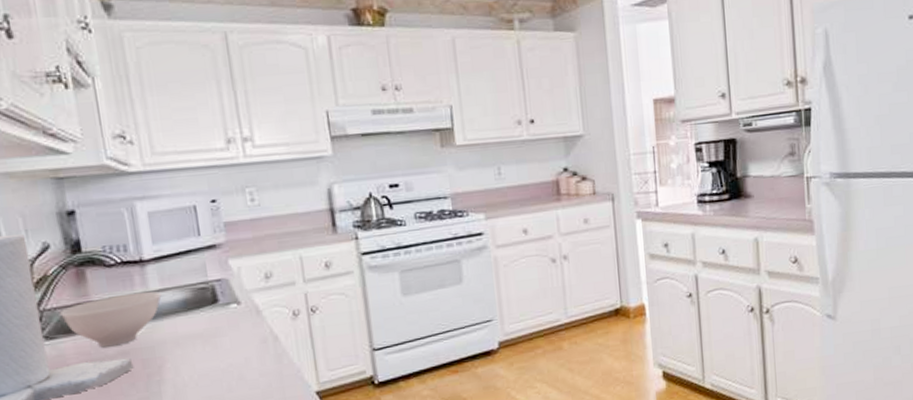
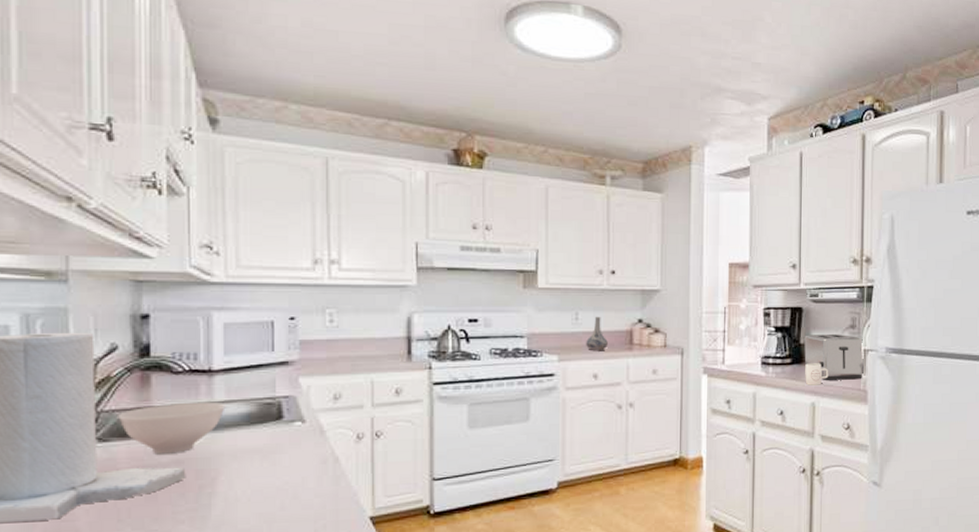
decorative vase: none [512,170,536,206] -> present [586,317,609,351]
toaster: none [741,162,807,214] -> present [804,333,863,380]
mug: none [744,196,770,221] -> present [805,363,829,385]

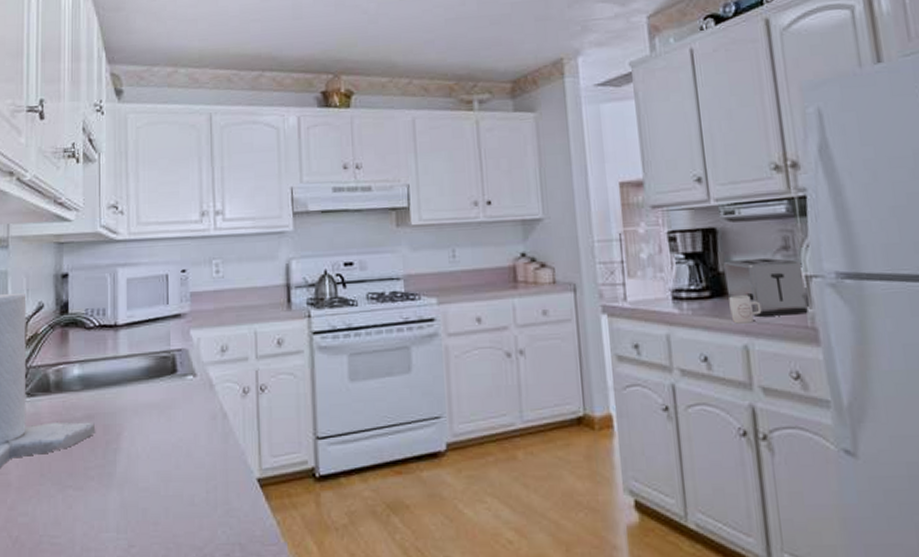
bowl: present [118,402,226,454] -> none [43,356,128,409]
decorative vase: present [586,317,609,351] -> none [466,253,491,292]

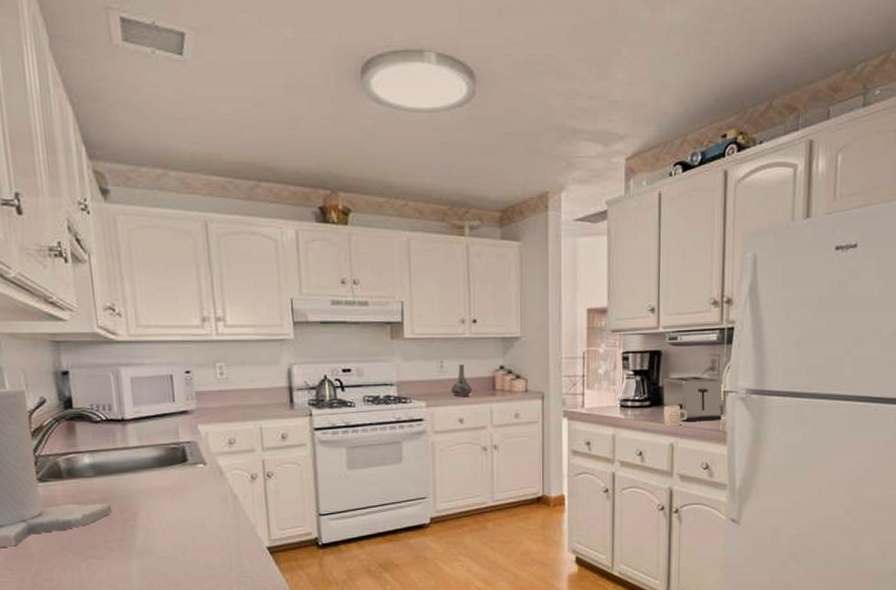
decorative vase: none [466,253,491,292] -> present [451,365,473,397]

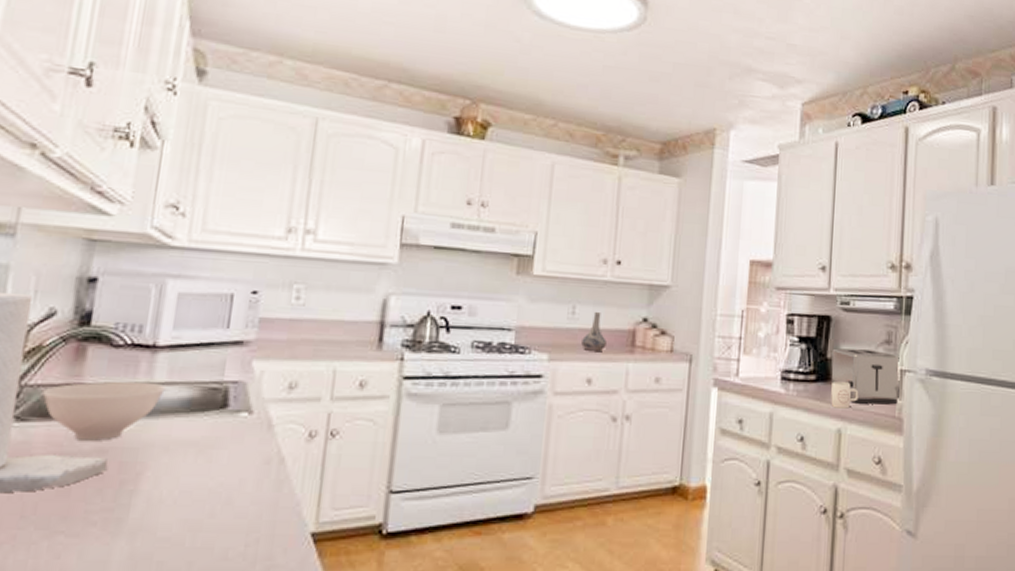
bowl: none [52,447,139,493] -> present [42,381,166,441]

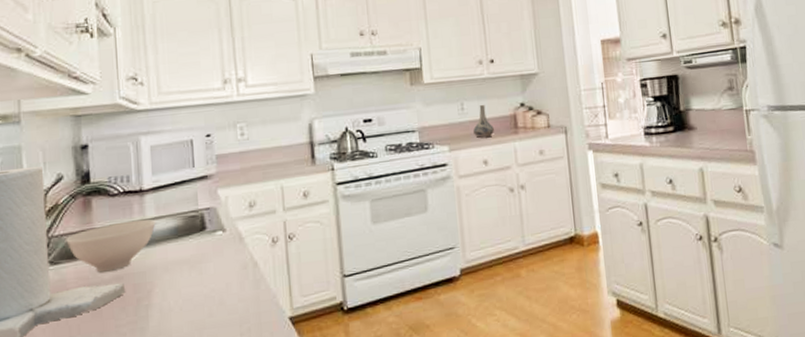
toaster: present [831,348,899,405] -> none [684,96,748,145]
mug: present [831,381,859,409] -> none [688,128,713,152]

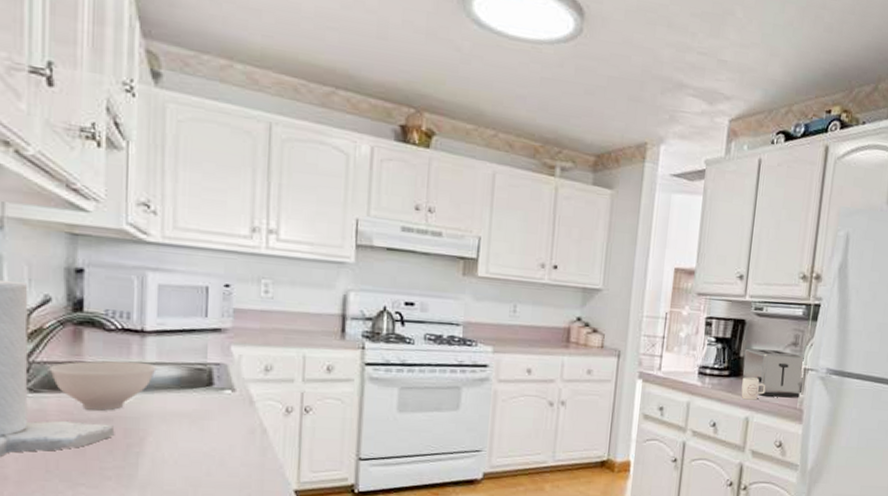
decorative vase: present [473,105,495,139] -> none [522,311,546,347]
toaster: none [684,96,748,145] -> present [742,348,804,398]
mug: none [688,128,713,152] -> present [741,377,766,400]

